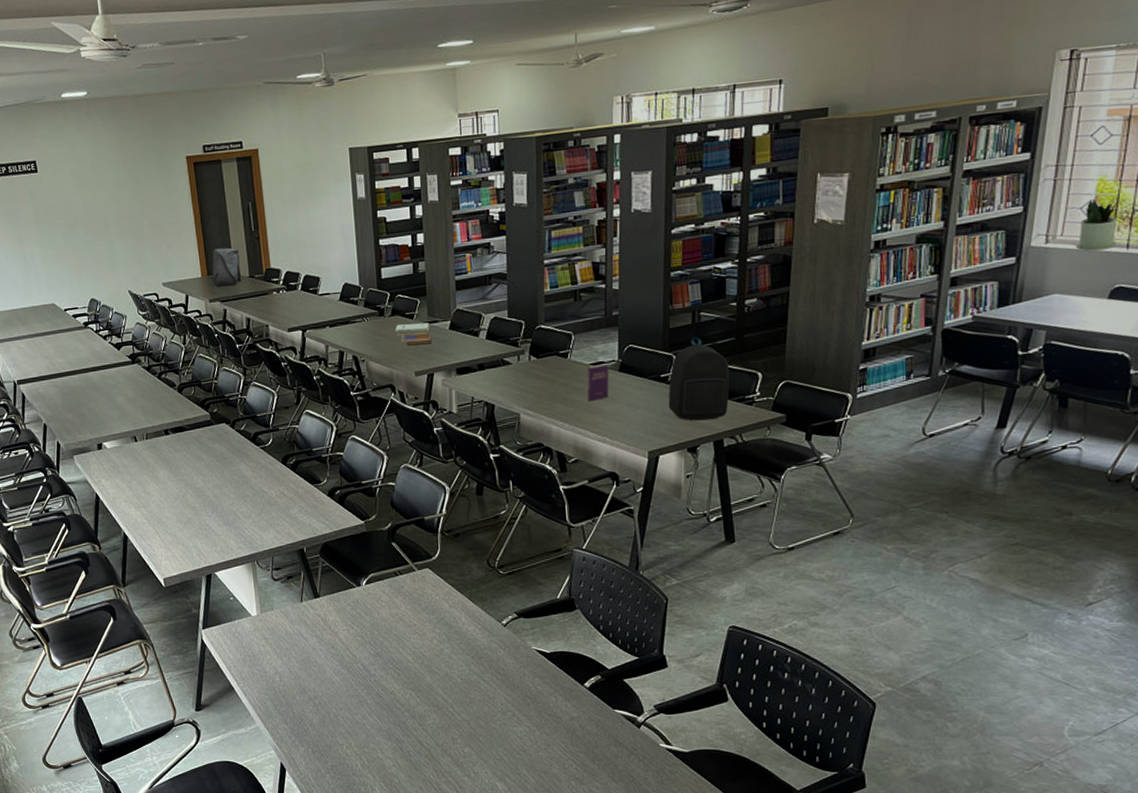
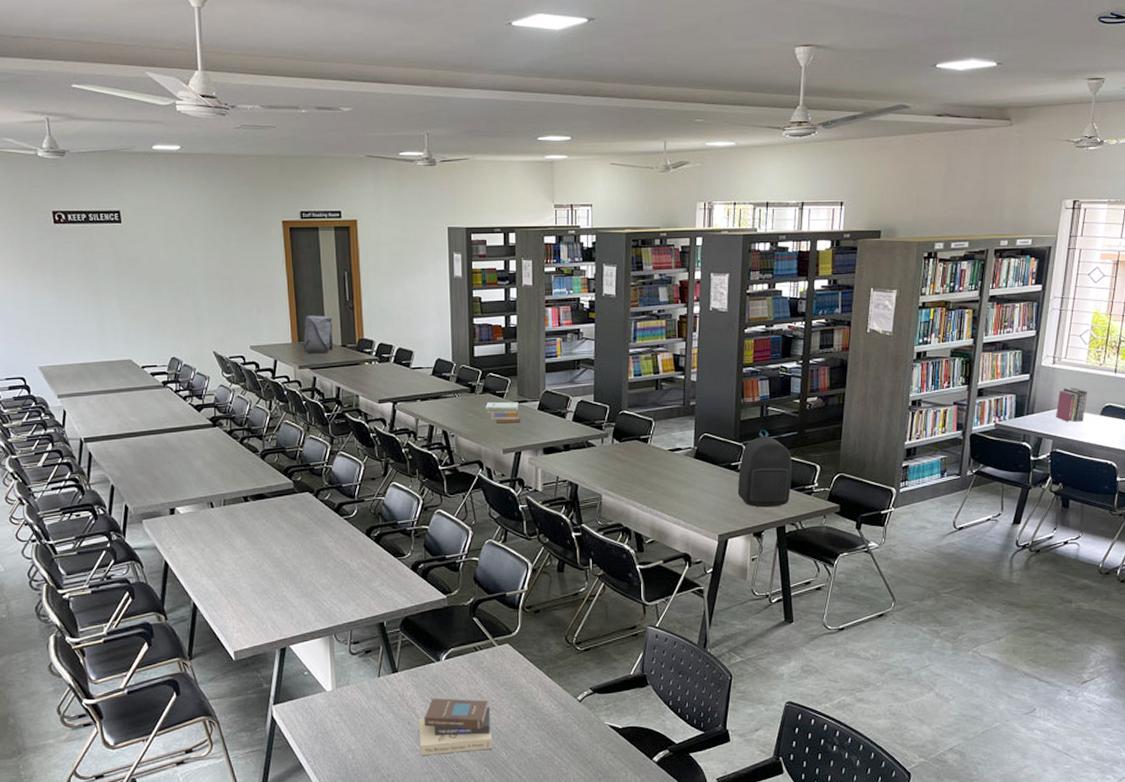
books: none [342,622,418,678] -> present [419,698,493,755]
book: present [587,363,609,401] -> none [665,450,686,485]
books: none [1049,269,1091,309] -> present [1055,387,1088,422]
planter: present [1075,198,1117,251] -> none [1076,328,1108,373]

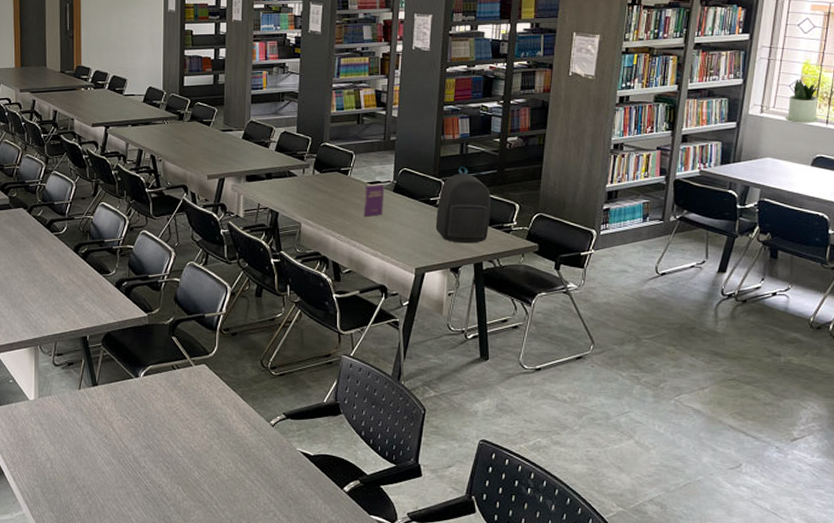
backpack: present [302,315,334,354] -> none [24,43,54,79]
books: present [419,698,493,755] -> none [115,413,186,470]
books: present [485,401,520,424] -> none [192,129,225,151]
book: none [665,450,686,485] -> present [364,183,385,217]
books: present [1055,387,1088,422] -> none [763,136,798,172]
planter: none [1076,328,1108,373] -> present [785,78,819,123]

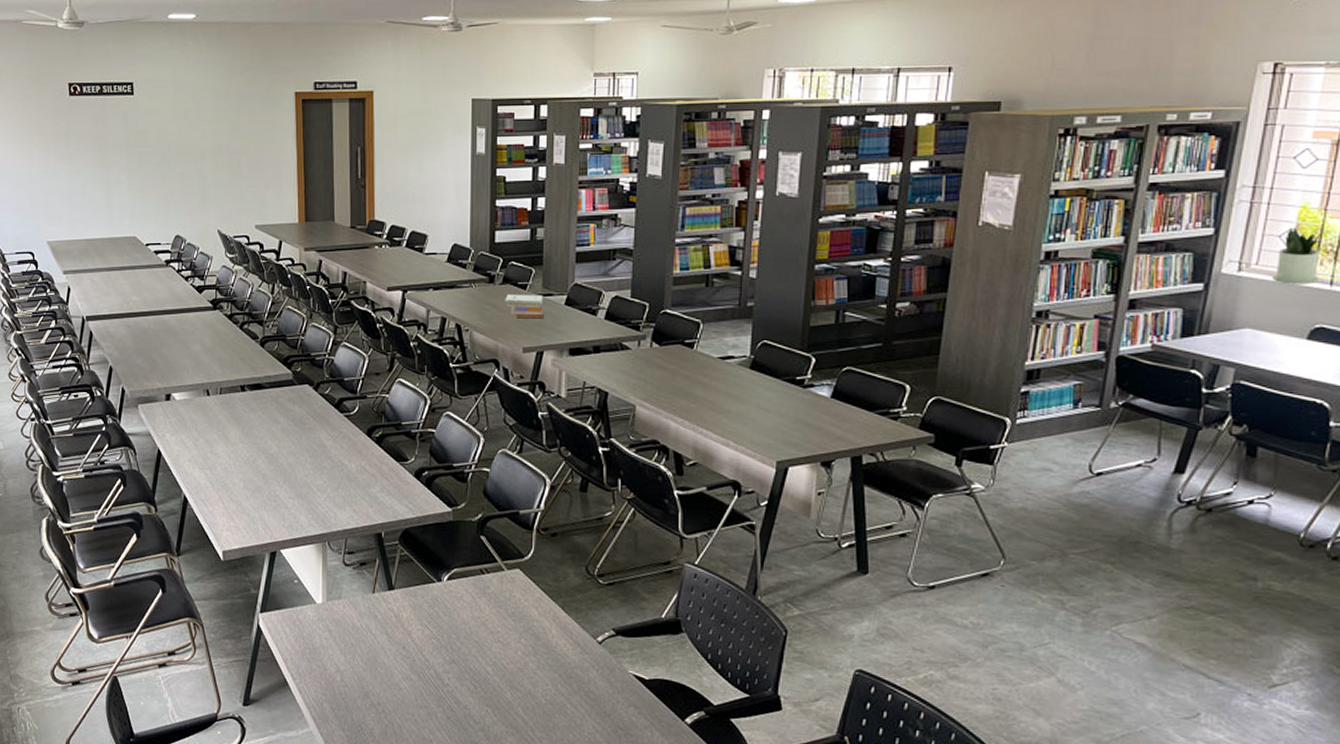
books: none [192,129,225,151] -> present [505,293,544,319]
book: present [364,183,385,217] -> none [713,359,739,399]
backpack: present [435,167,491,244] -> none [802,339,874,433]

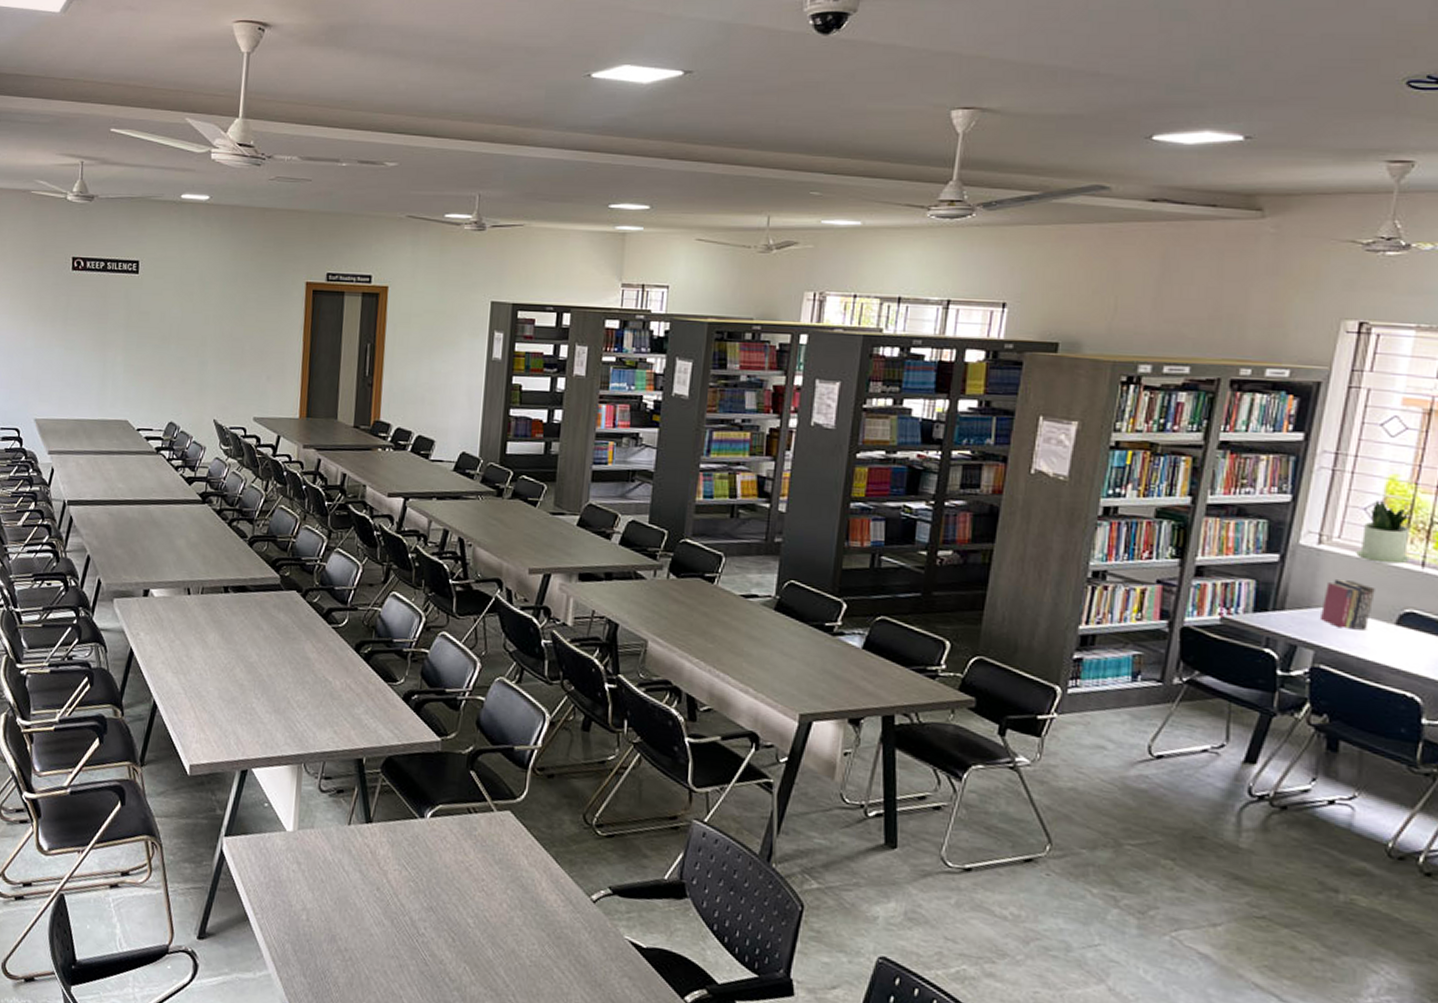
books: present [505,293,544,319] -> none [513,509,554,539]
books: none [1239,301,1289,347] -> present [1319,578,1375,631]

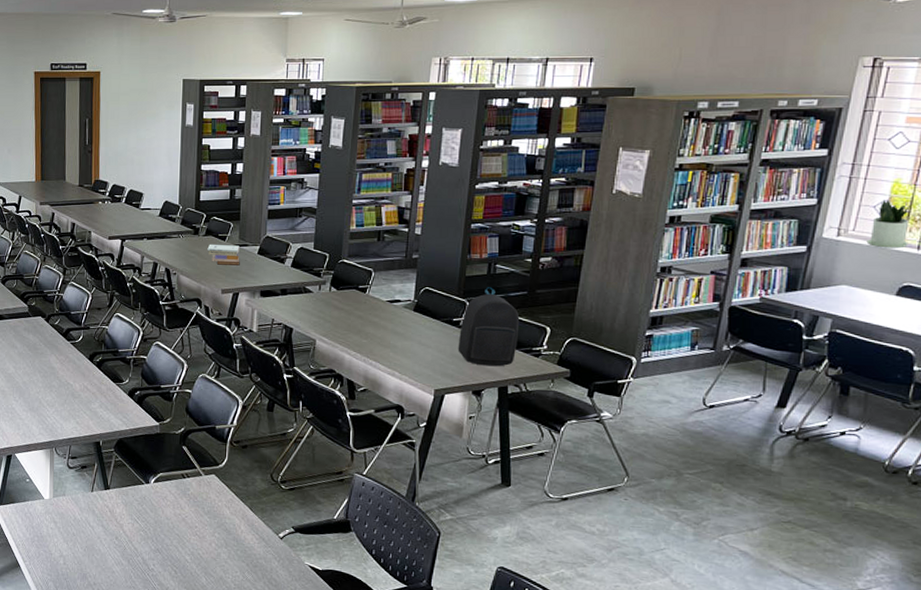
books: none [513,509,554,539] -> present [207,244,240,266]
backpack: none [830,584,911,689] -> present [457,287,520,367]
books: present [1319,578,1375,631] -> none [836,262,881,301]

